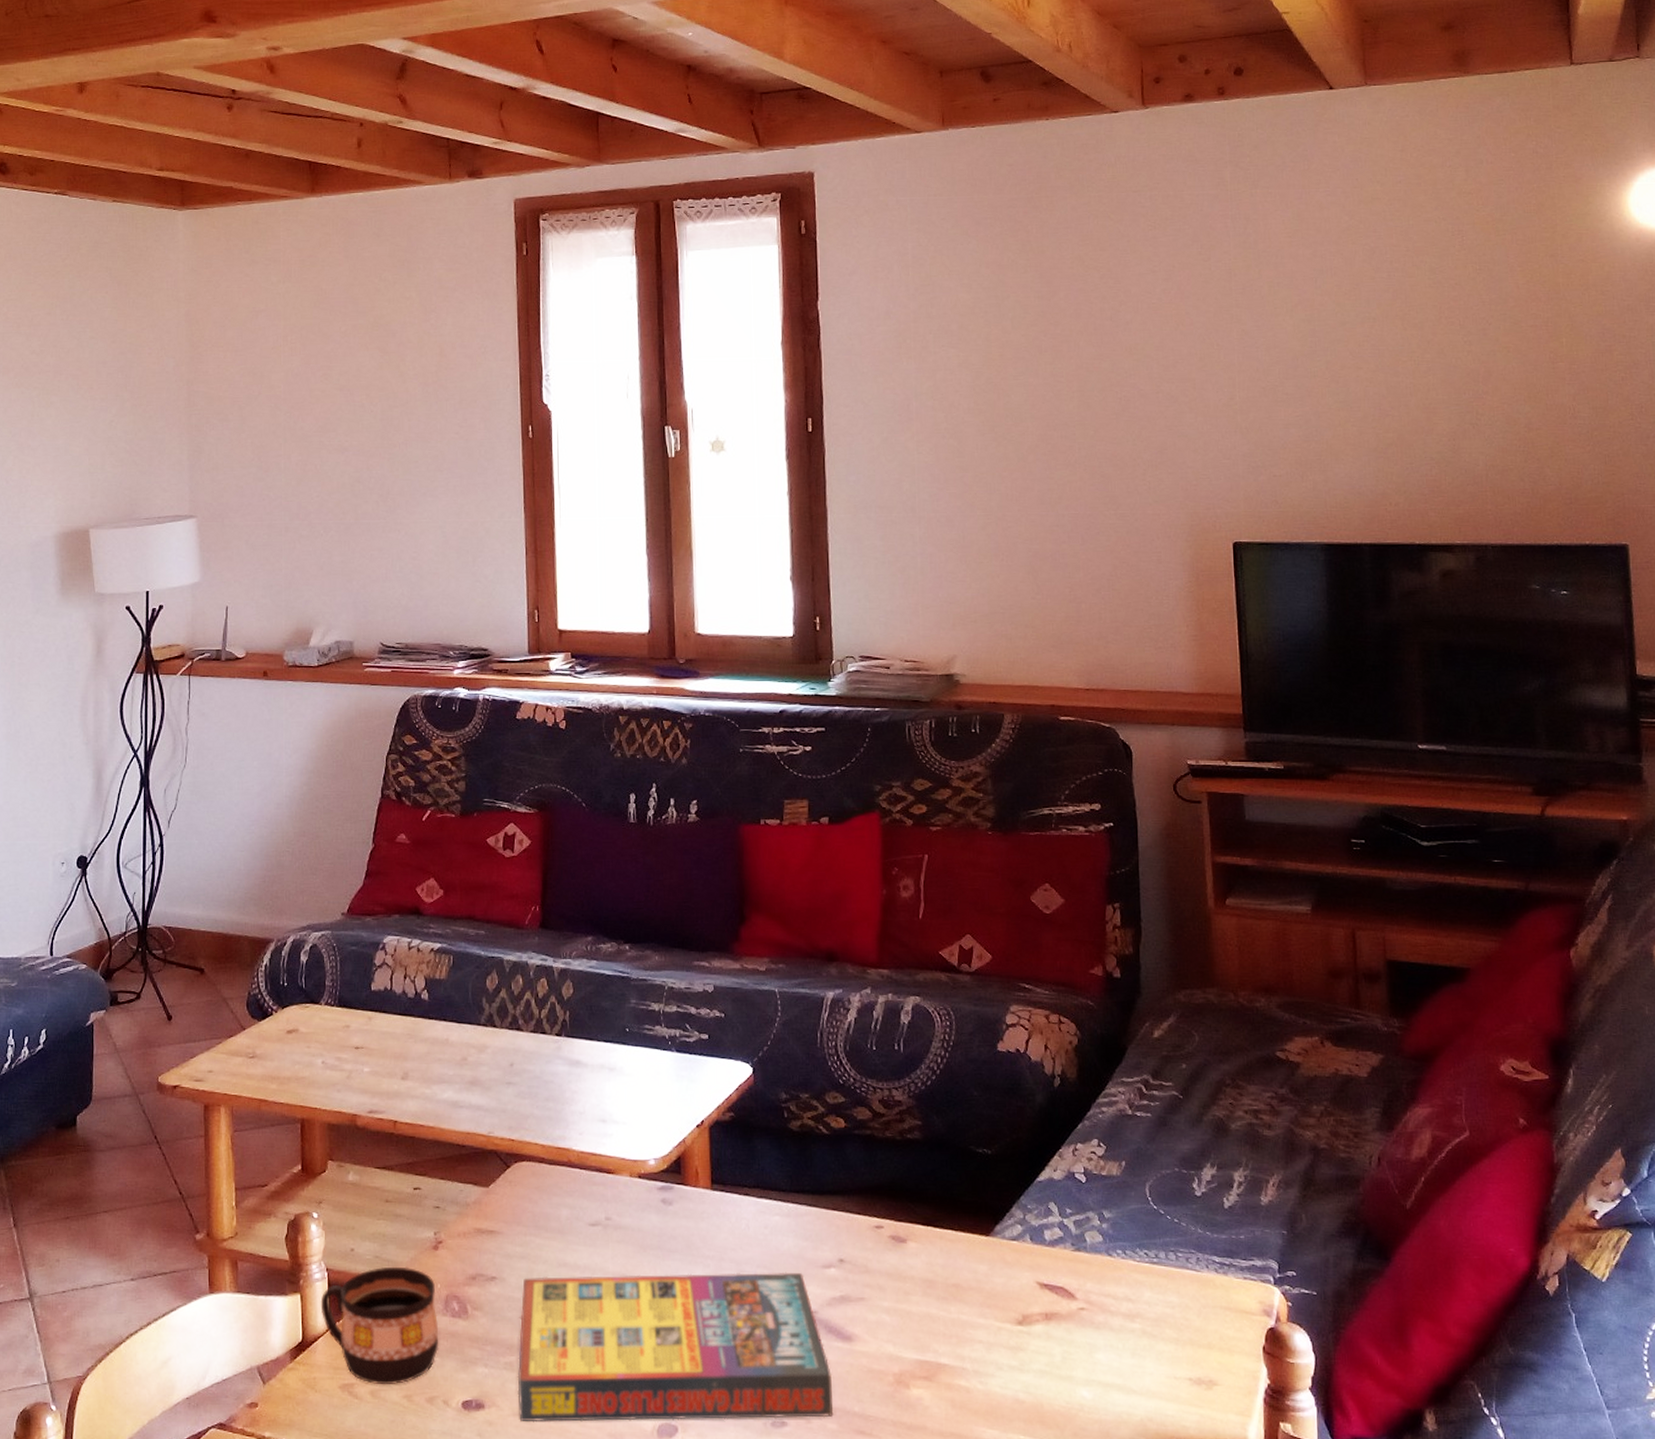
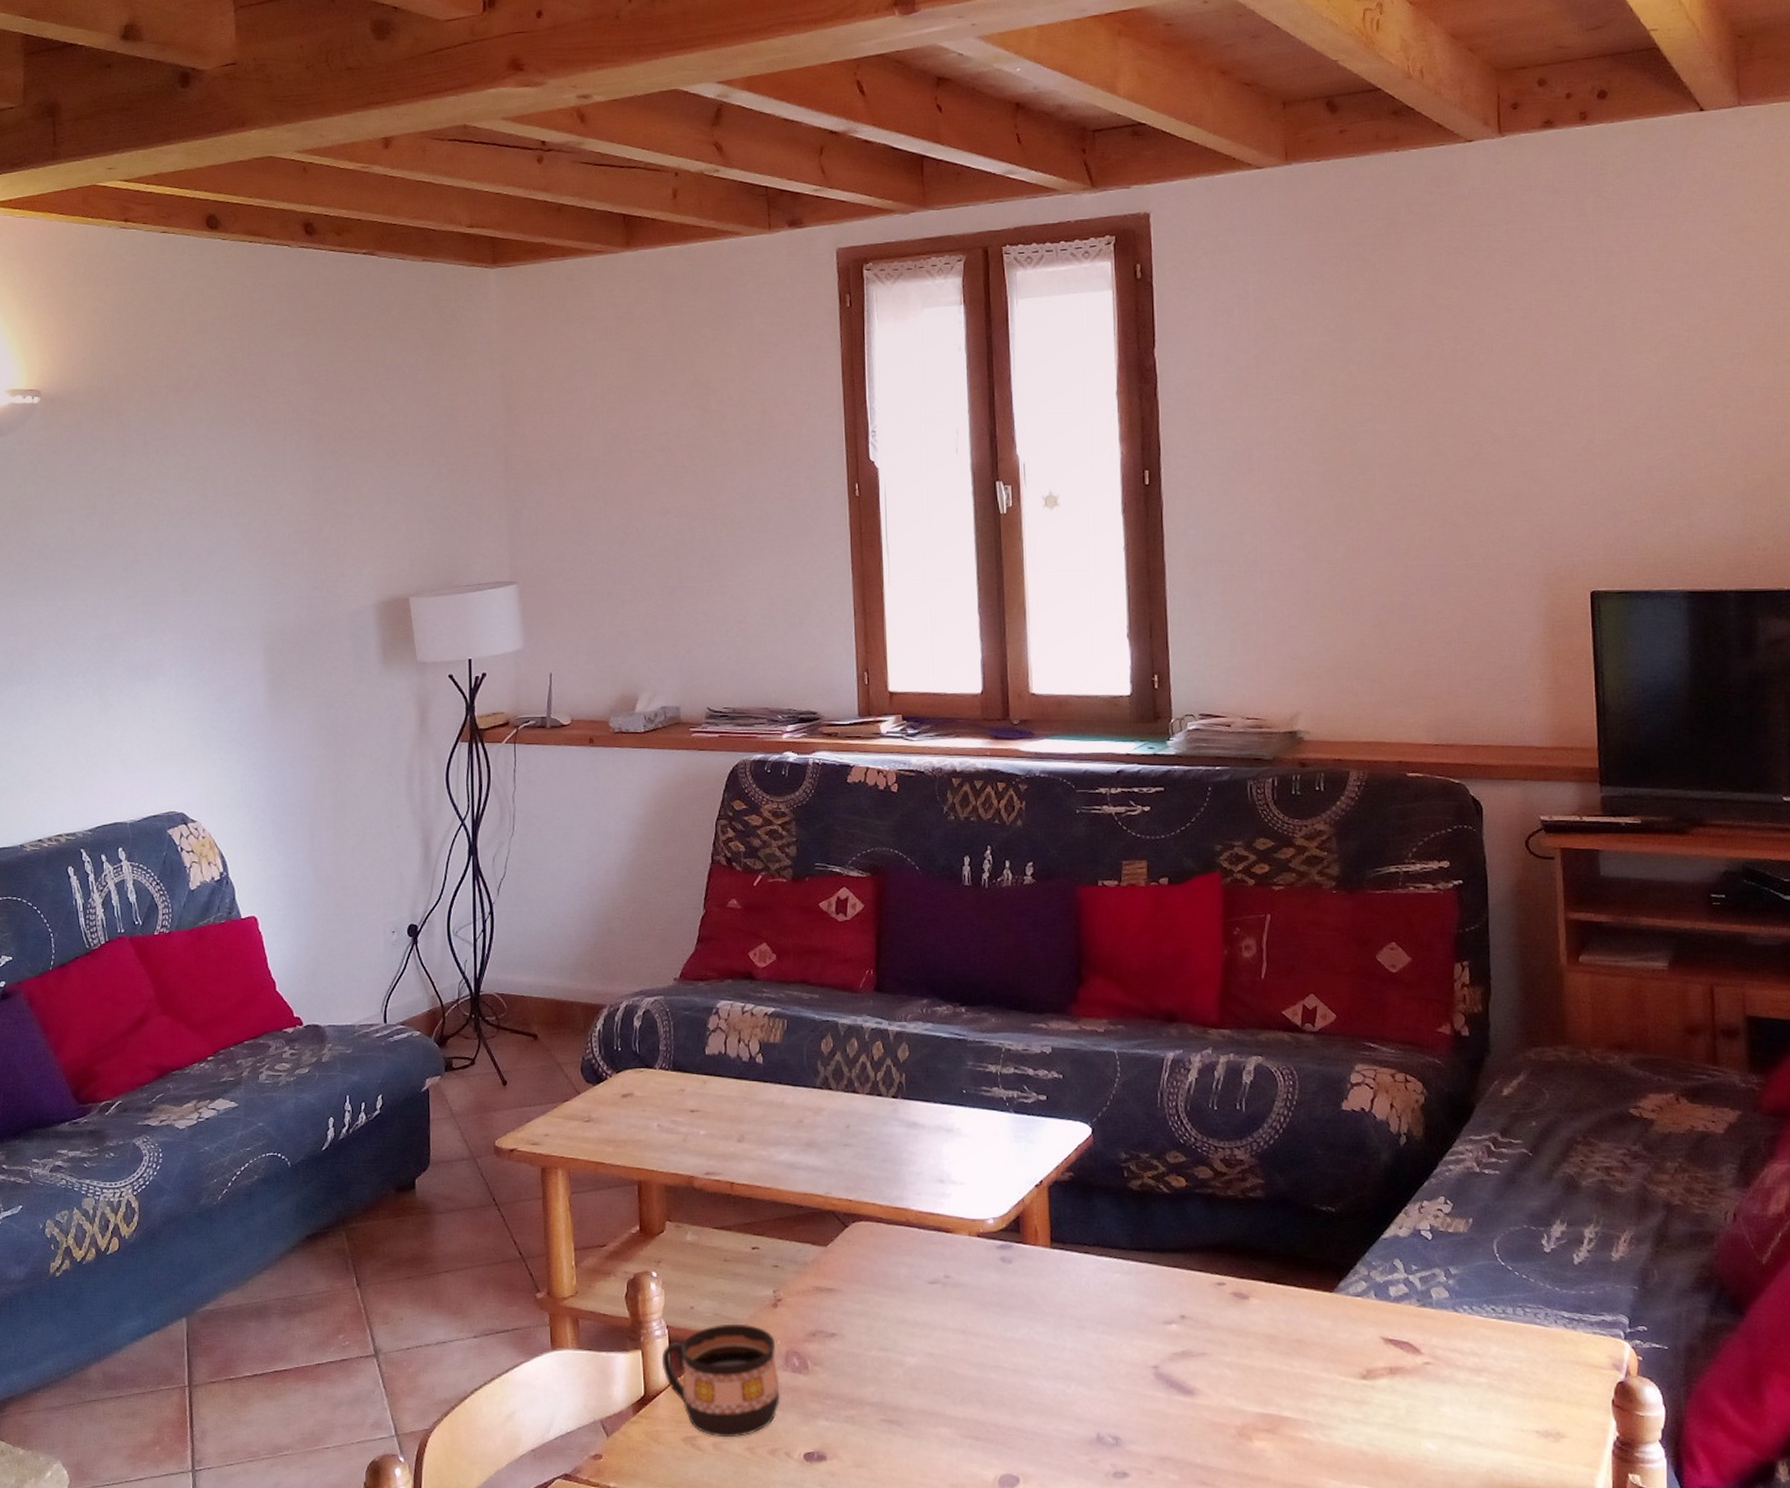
game compilation box: present [517,1272,834,1423] -> none [858,1328,1176,1474]

